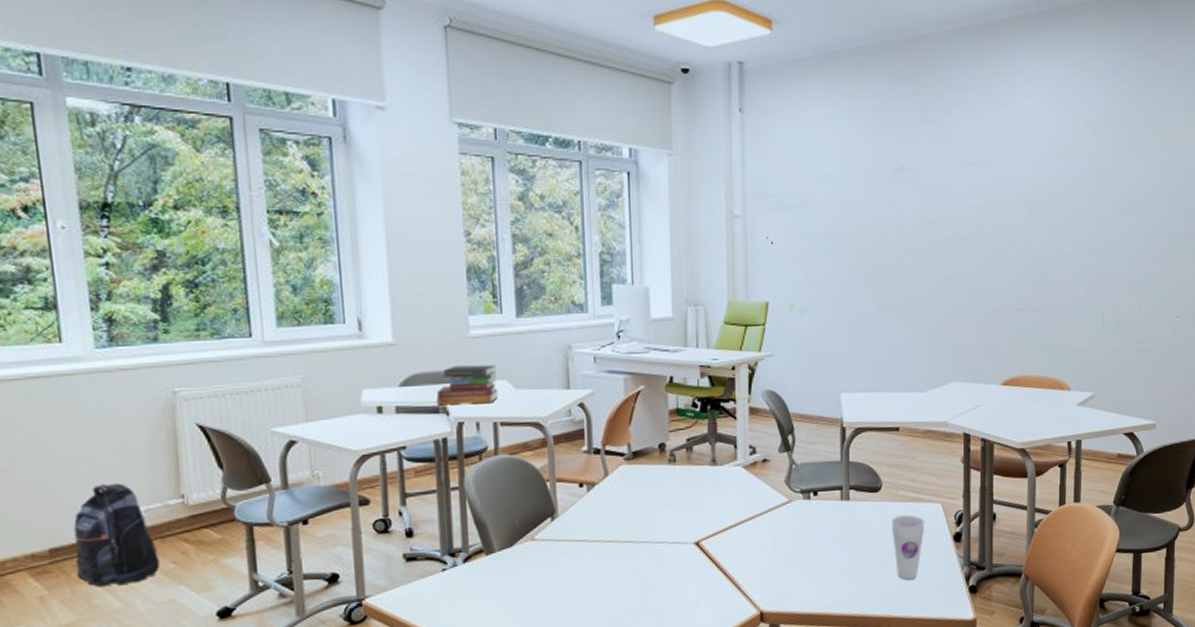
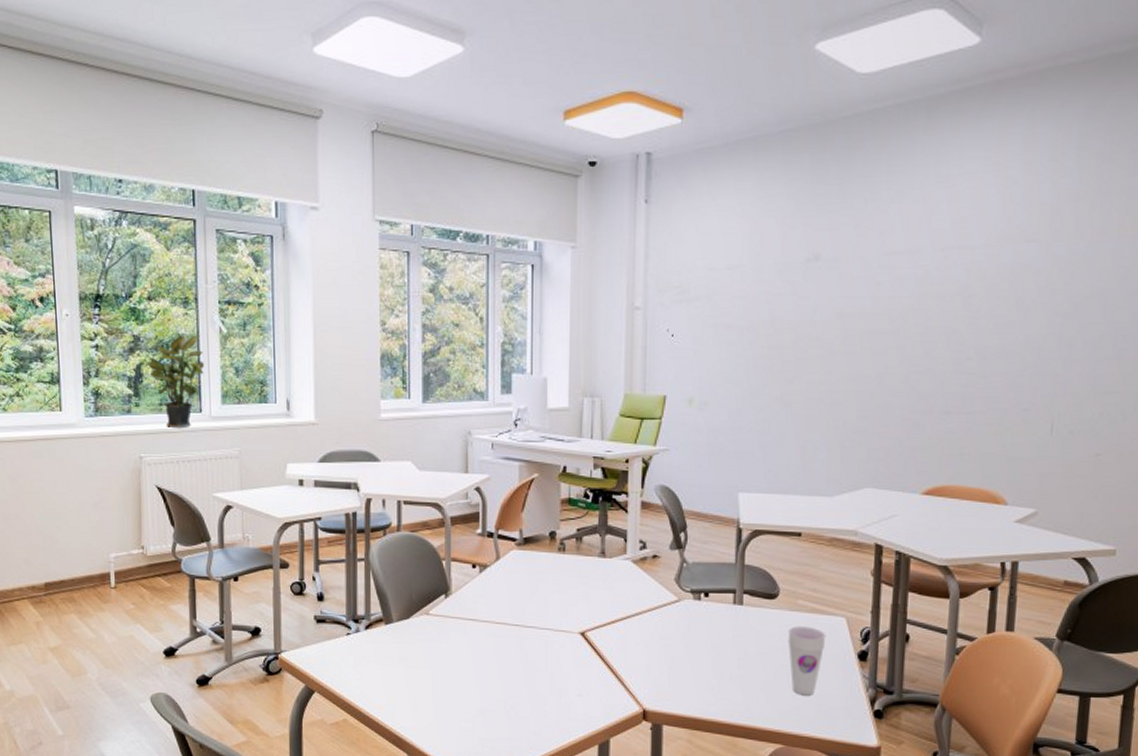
backpack: present [73,483,160,587] -> none [62,532,123,619]
potted plant: none [177,246,253,357] -> present [147,332,204,429]
books: present [436,365,499,406] -> none [349,446,404,483]

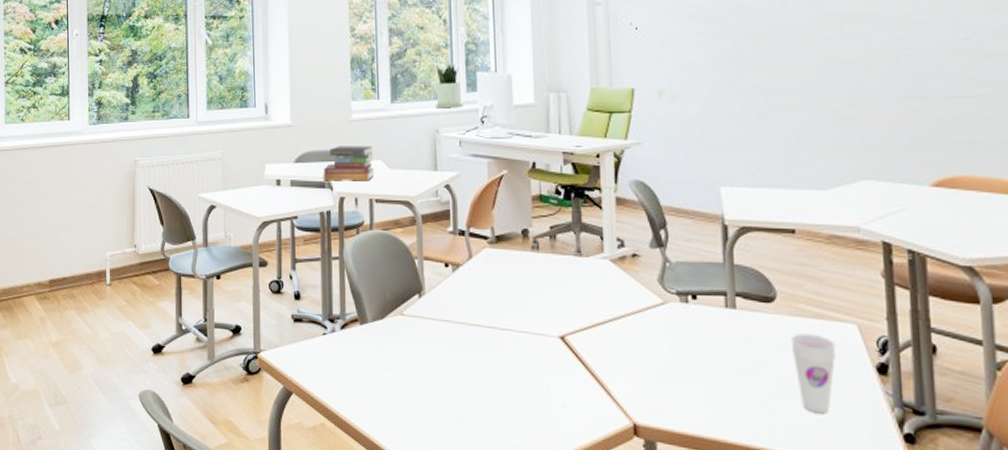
potted plant: present [147,332,204,429] -> none [143,45,192,134]
books: none [349,446,404,483] -> present [323,146,375,181]
planter: none [468,365,498,410] -> present [435,65,464,109]

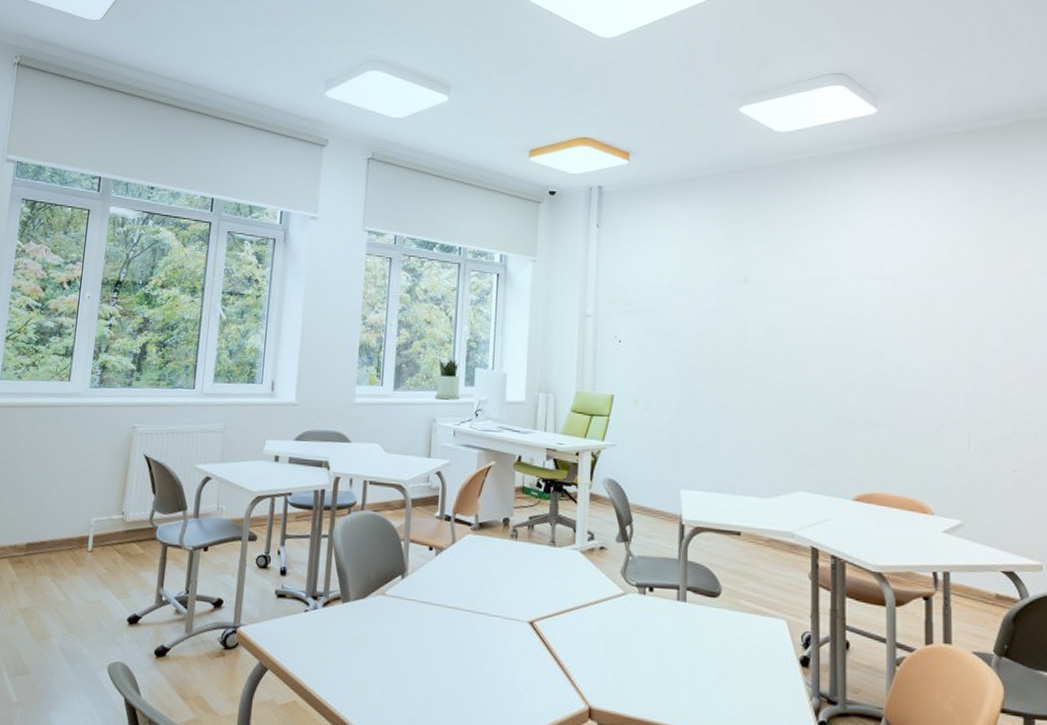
books: present [323,146,375,181] -> none [321,427,372,464]
cup: present [790,333,836,414] -> none [730,626,768,702]

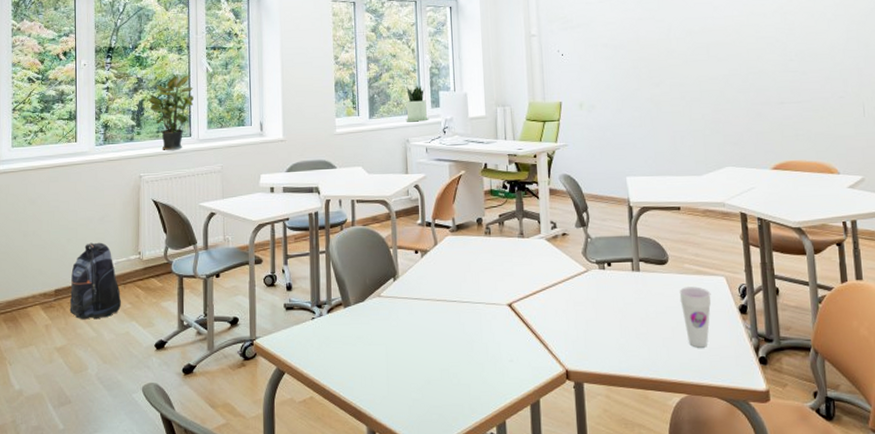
backpack: none [39,495,98,582] -> present [69,242,121,320]
potted plant: none [152,317,203,403] -> present [148,73,194,151]
cup: none [730,626,768,702] -> present [679,286,711,348]

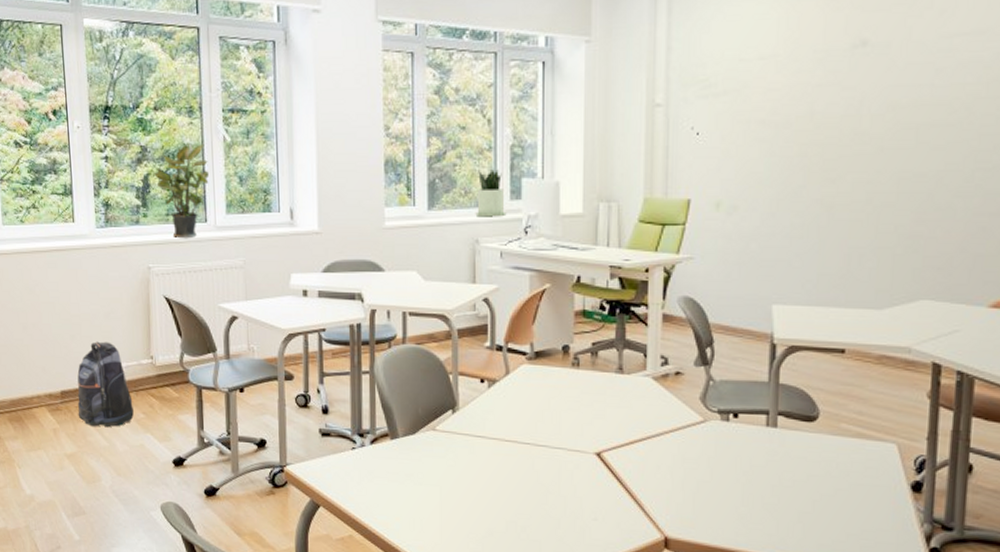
cup: present [679,286,711,348] -> none [828,452,874,529]

